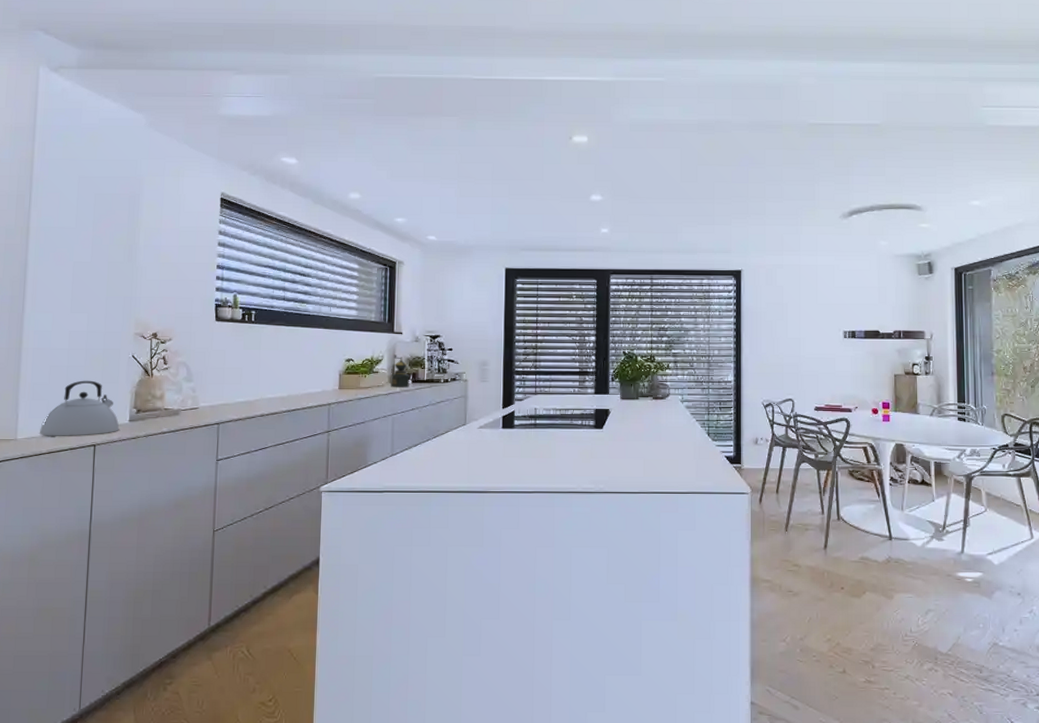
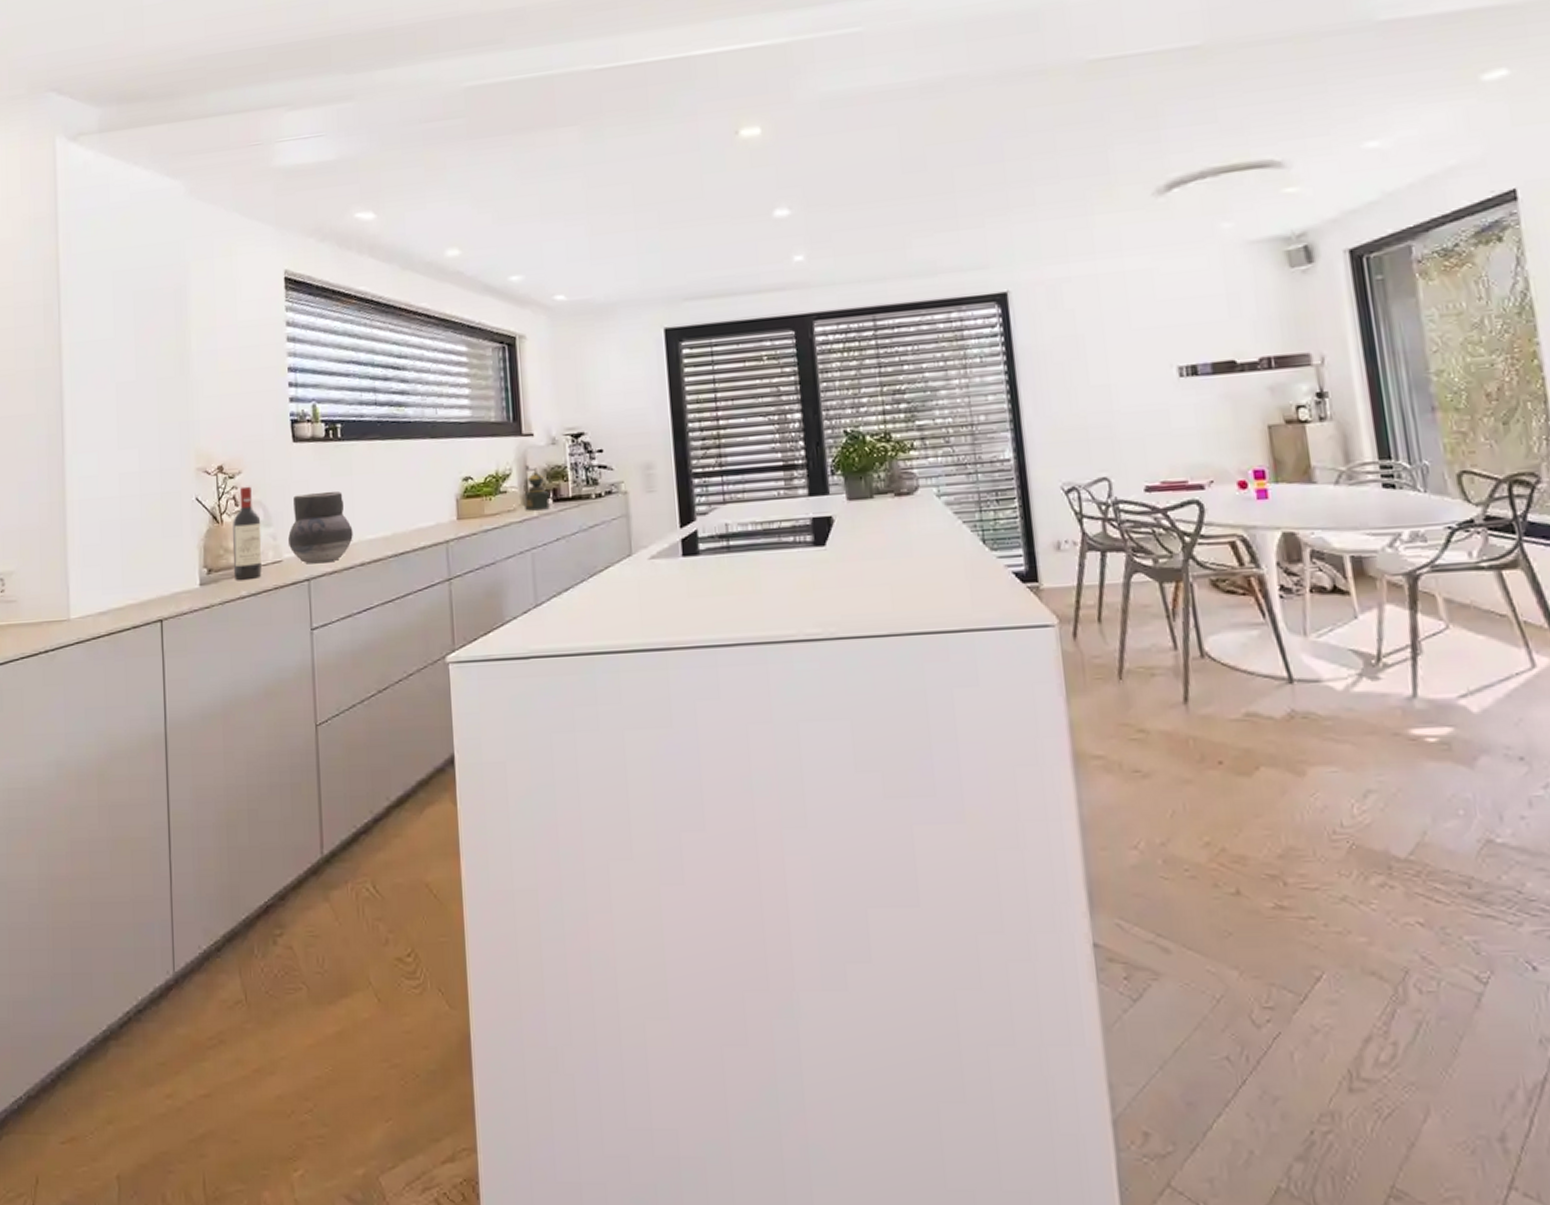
kettle: present [39,380,120,436] -> none [94,535,189,613]
wine bottle: none [158,350,184,421] -> present [232,486,262,581]
ceramic jug: none [205,359,257,412] -> present [288,490,353,564]

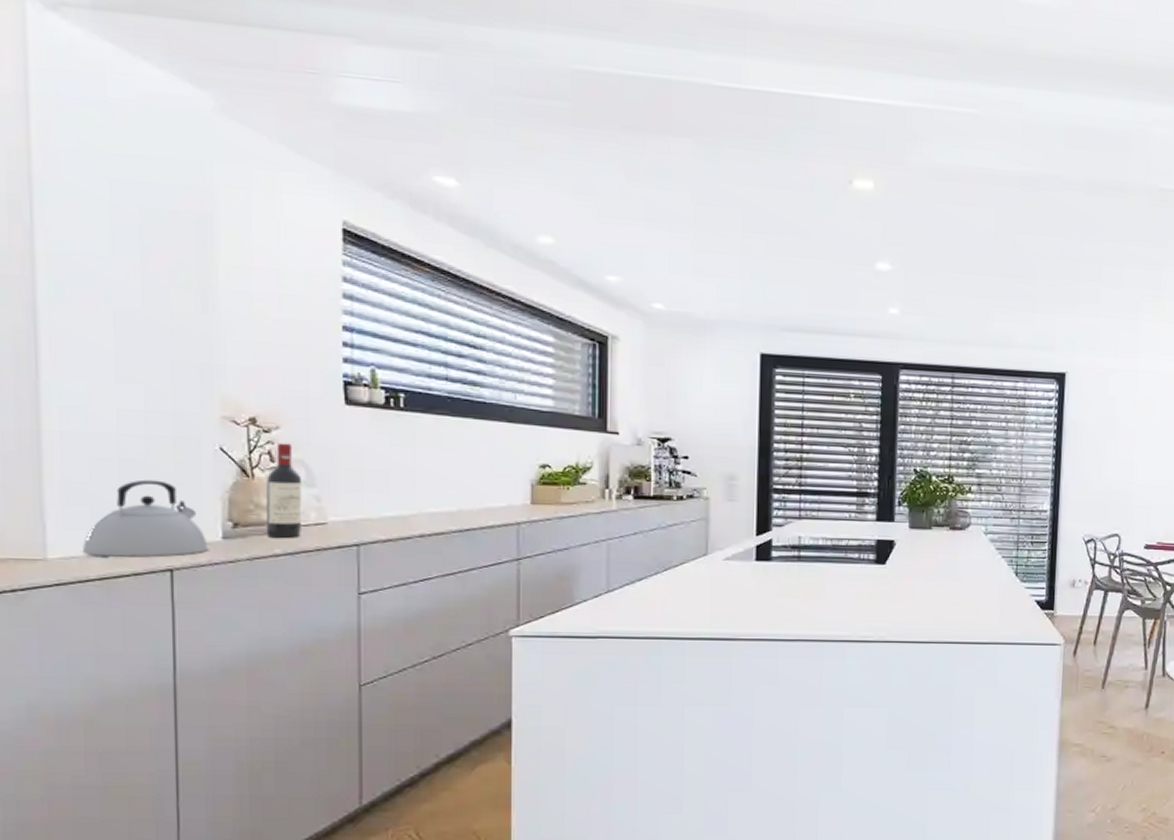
kettle: none [94,535,189,613] -> present [81,479,208,557]
ceramic jug: present [288,490,353,564] -> none [335,459,412,531]
coffee grinder: present [524,465,550,511] -> none [604,461,630,505]

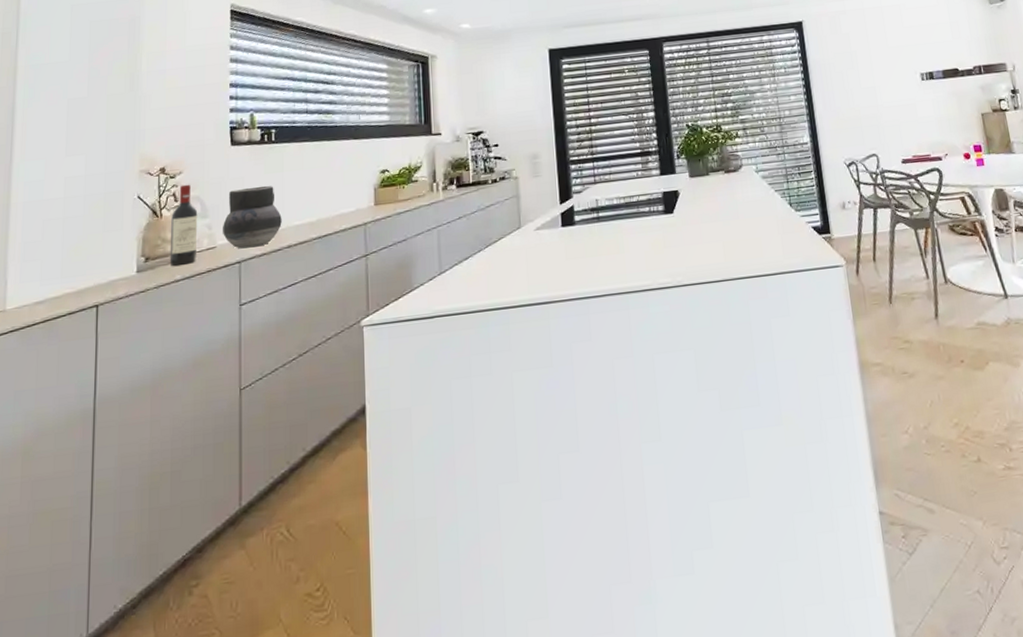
kettle: present [81,479,208,557] -> none [31,230,126,303]
ceramic jug: none [335,459,412,531] -> present [223,185,282,249]

